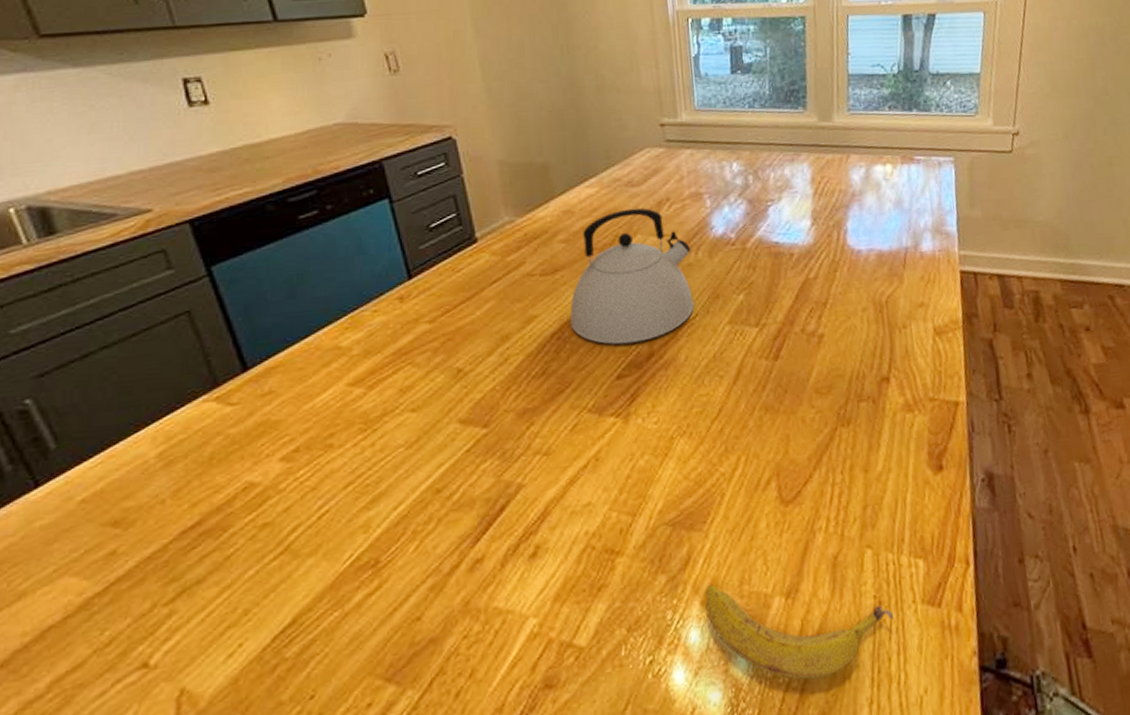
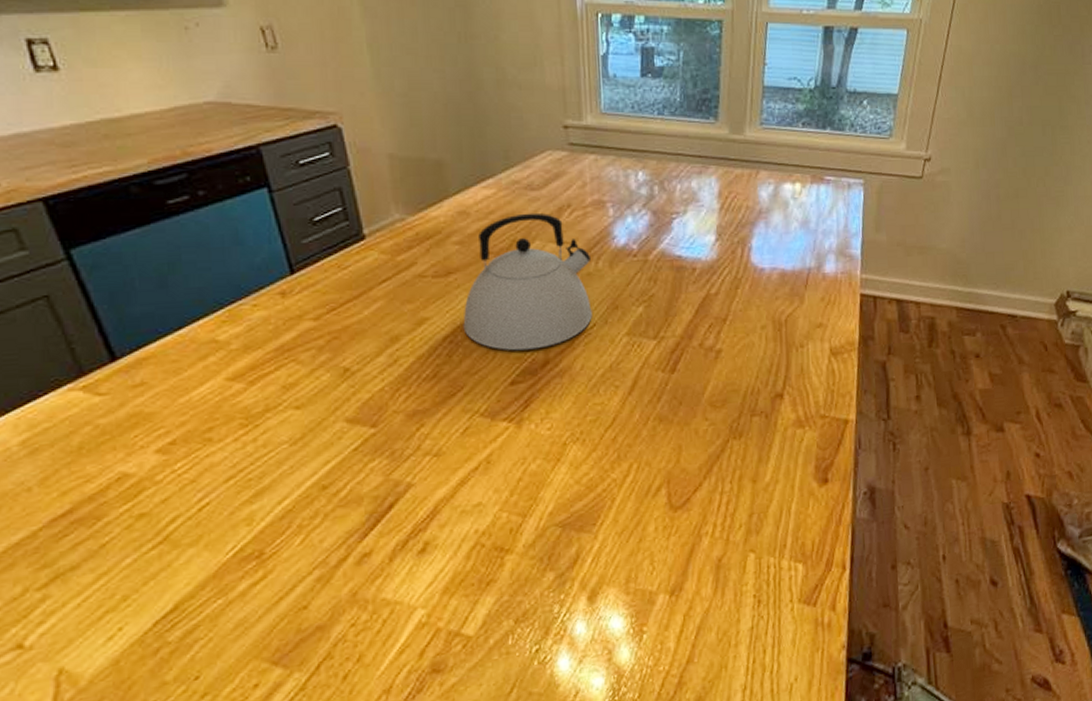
banana: present [704,585,894,680] -> none [591,582,772,668]

